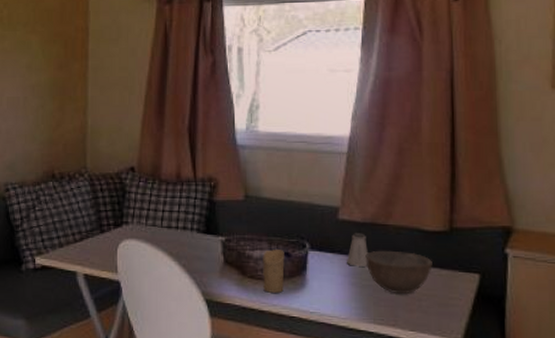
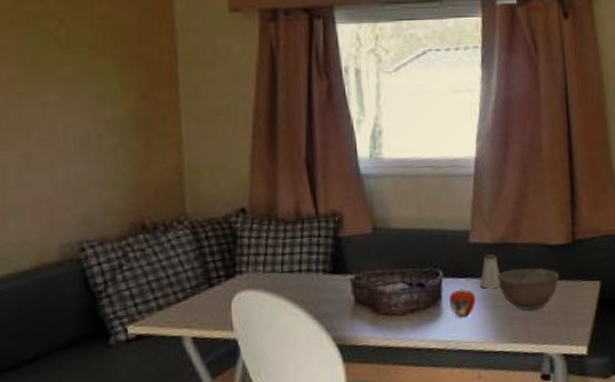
candle: present [263,249,285,293] -> none [396,281,420,328]
apple: none [314,263,341,291] -> present [449,289,475,318]

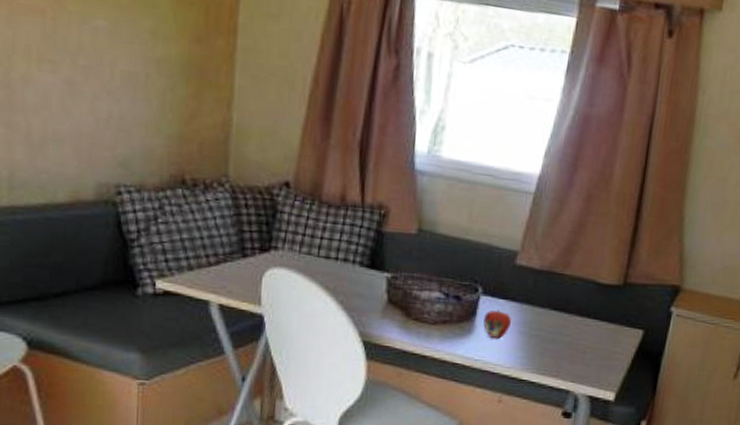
saltshaker: present [480,254,501,289] -> none [518,280,542,316]
bowl: present [497,268,559,310] -> none [537,300,602,346]

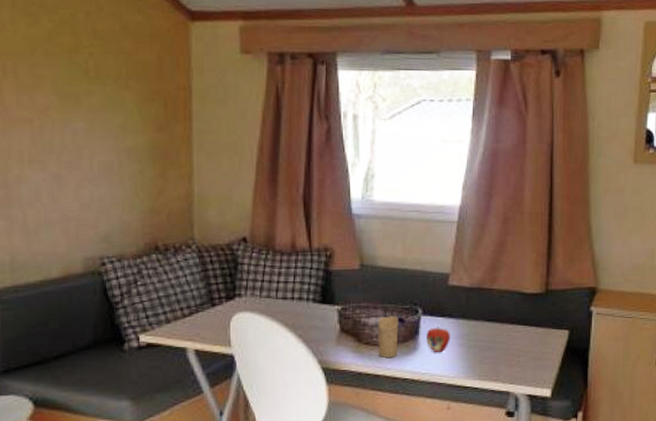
candle: none [428,291,455,338] -> present [378,316,399,358]

